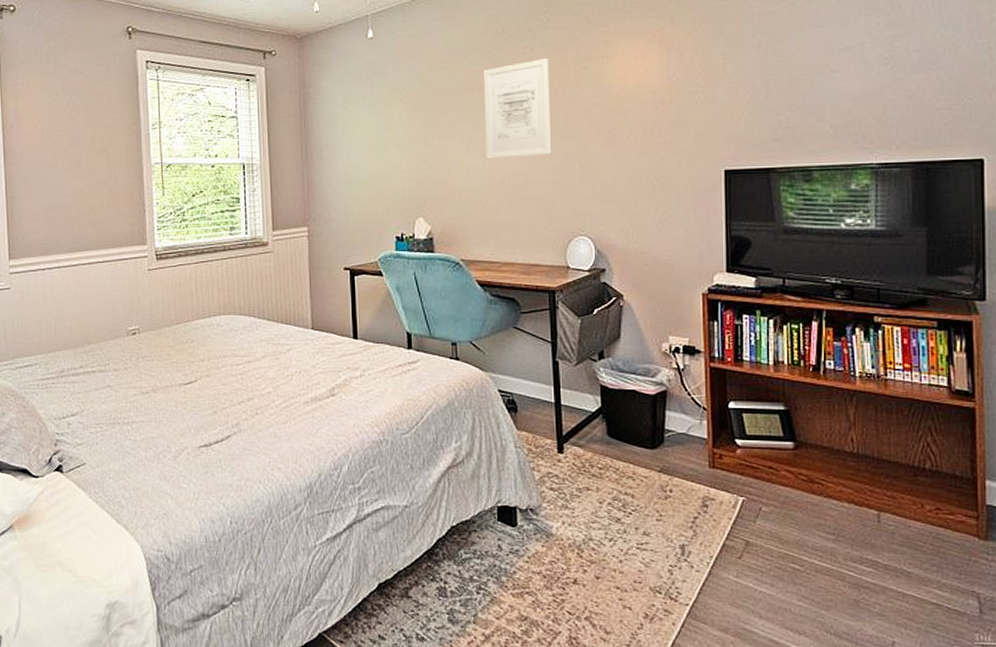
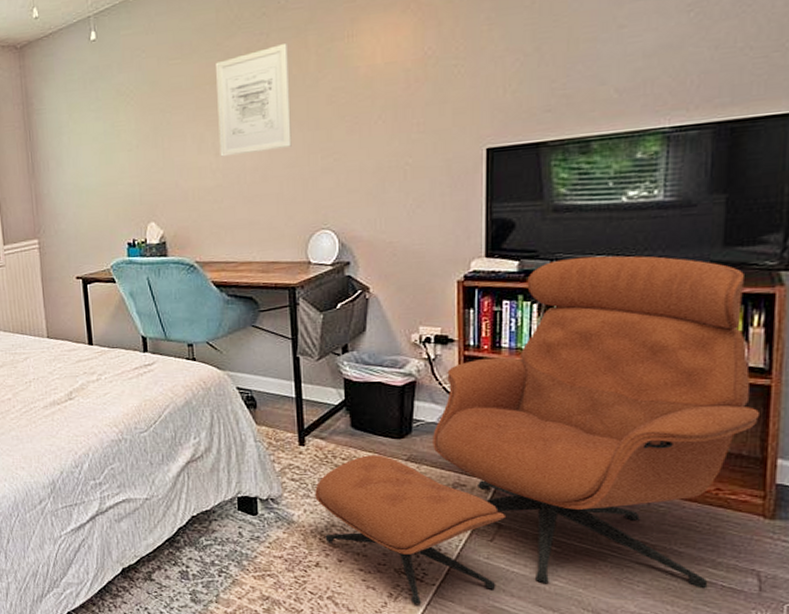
lounge chair: none [572,277,969,626] -> present [314,255,761,604]

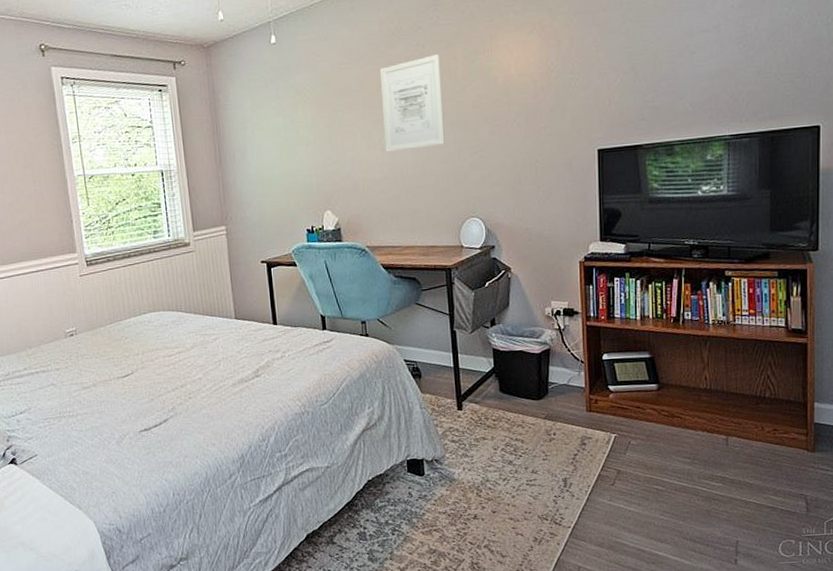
lounge chair: present [314,255,761,604] -> none [471,239,801,546]

